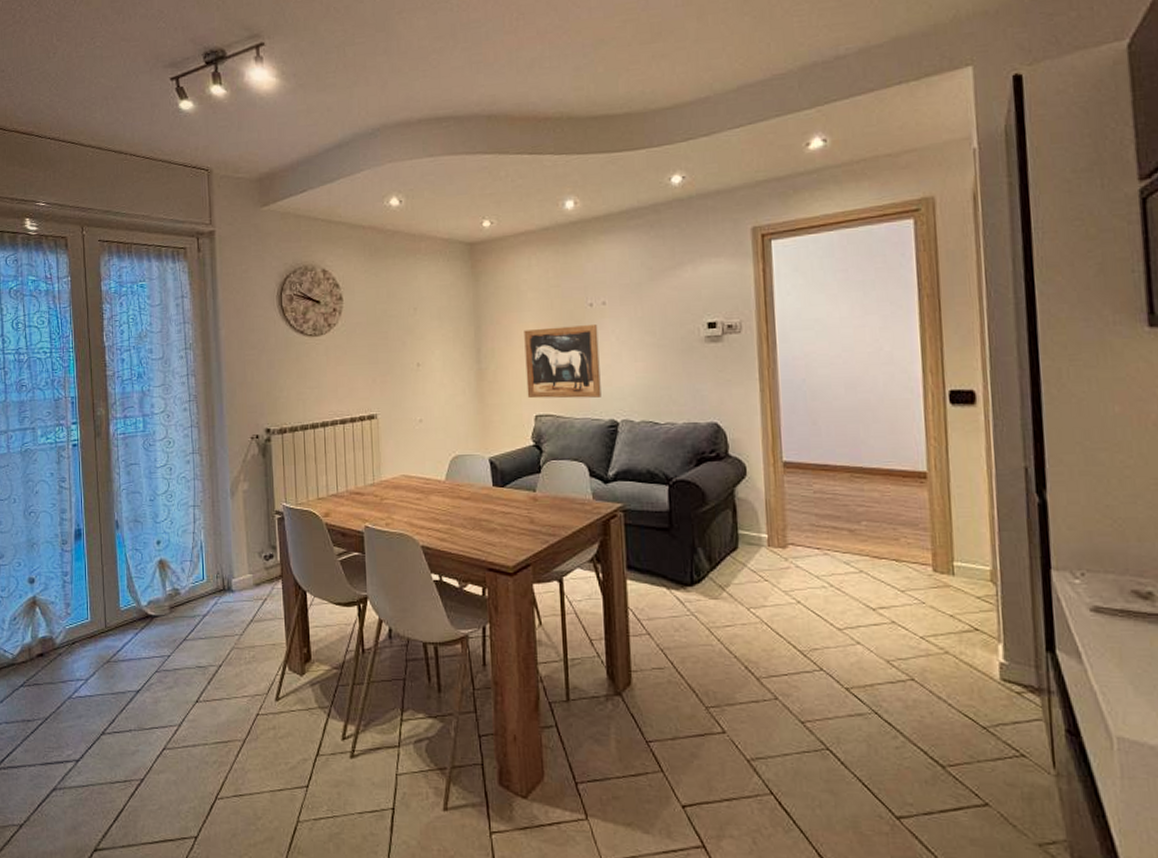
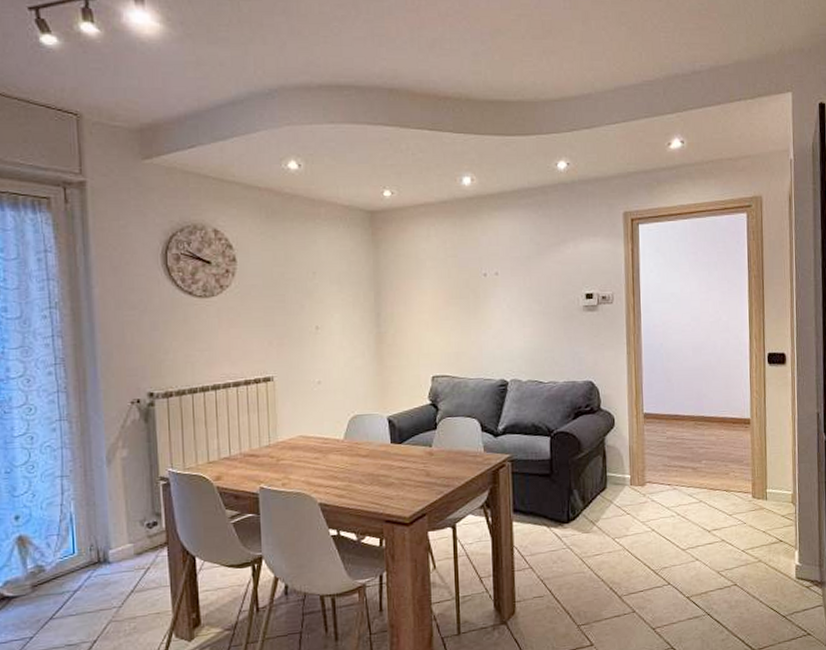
wall art: present [524,325,601,399] -> none [422,293,493,361]

